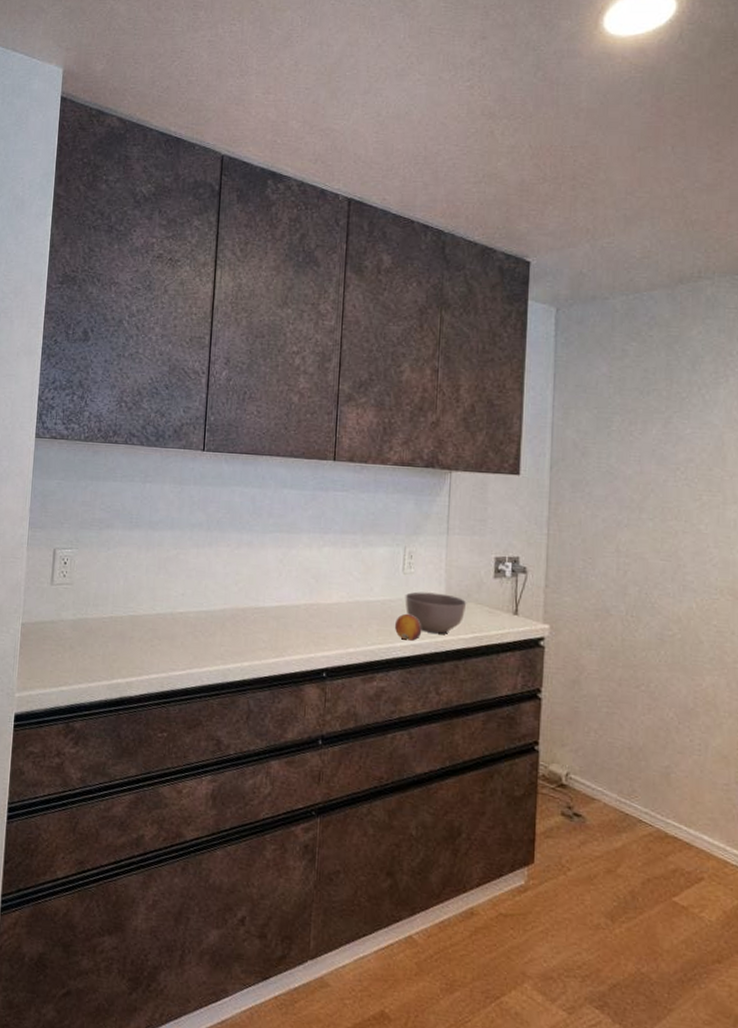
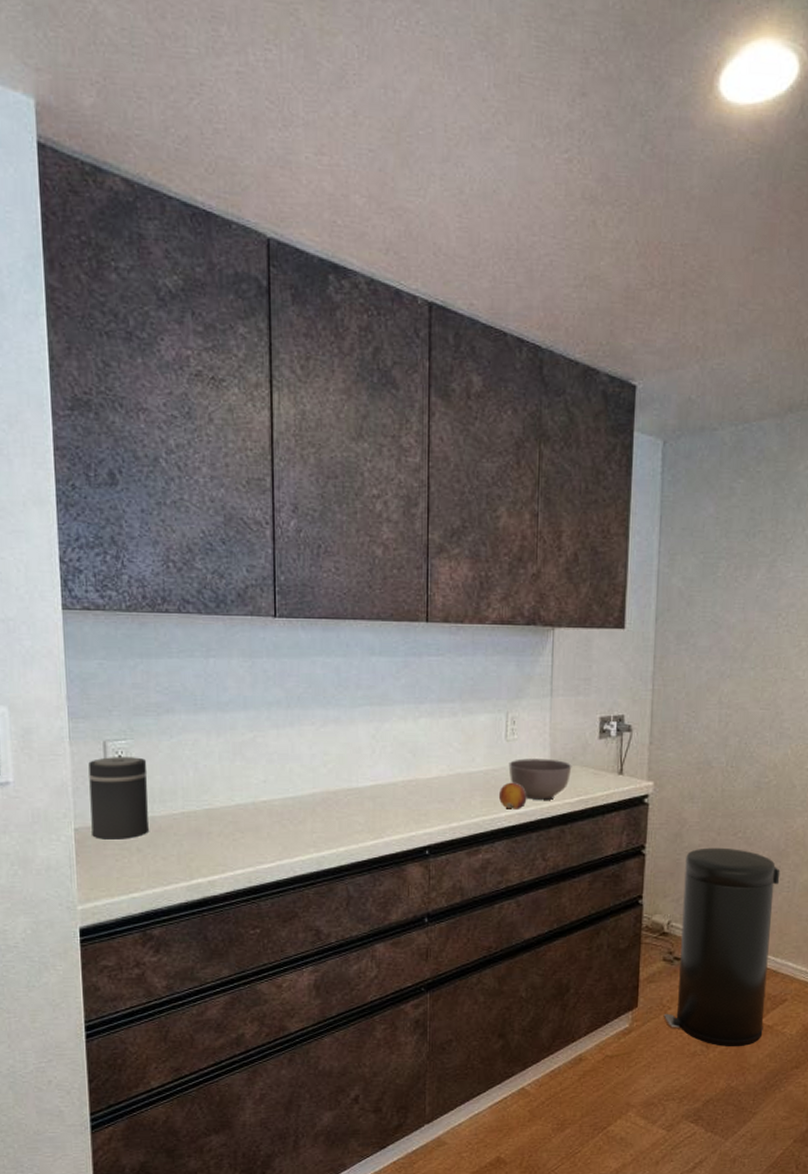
cylinder: none [35,562,87,637] -> present [88,757,148,839]
pedal bin: none [562,698,690,926] -> present [663,847,780,1046]

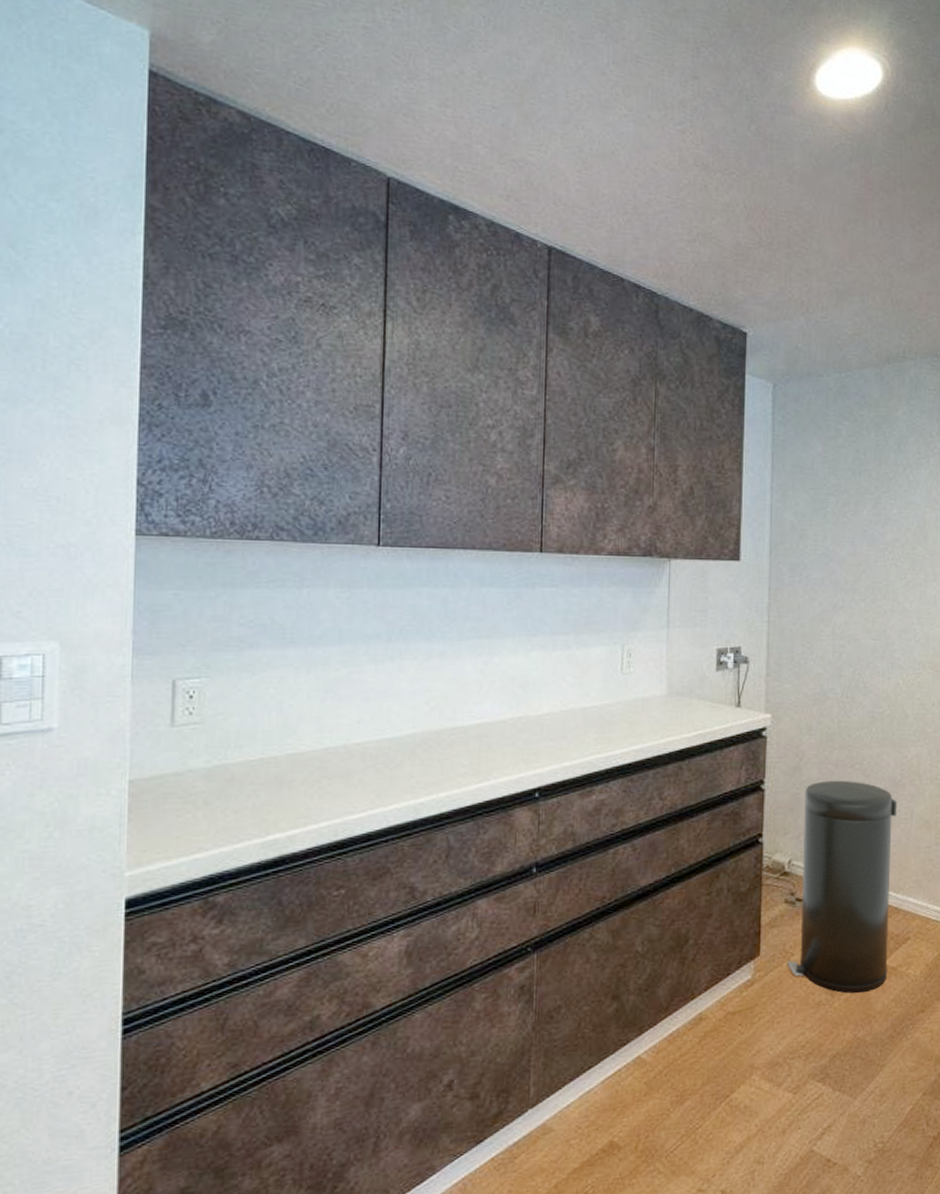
cylinder: present [88,757,148,839] -> none [150,697,223,792]
fruit: present [499,782,527,811] -> none [614,717,643,747]
bowl: present [508,758,572,800] -> none [624,692,690,735]

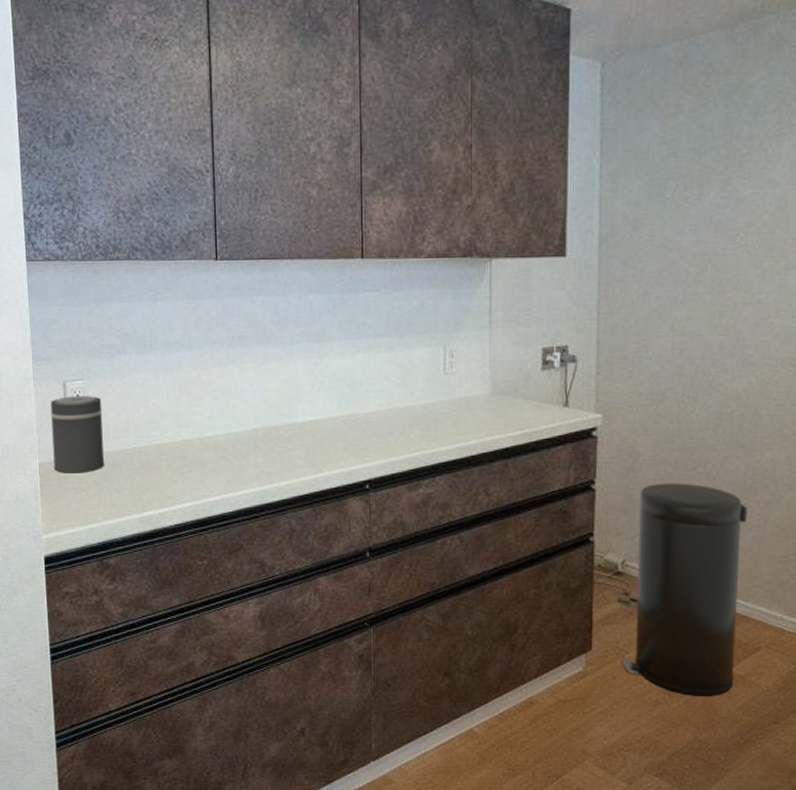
cylinder: none [150,697,223,792] -> present [50,396,104,473]

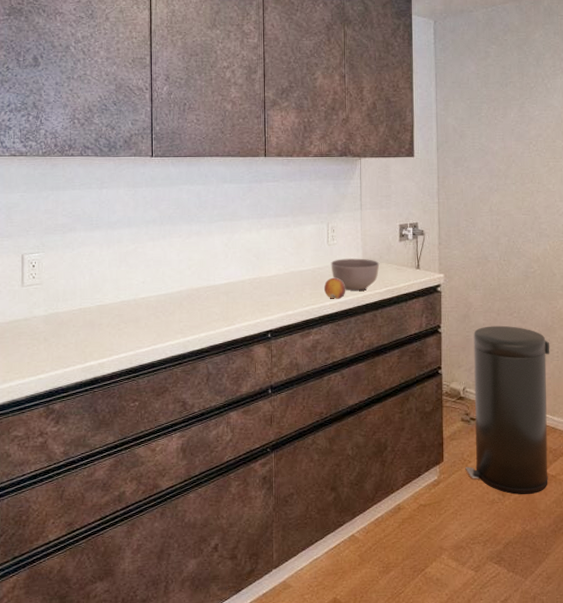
cylinder: present [50,396,104,473] -> none [10,266,54,332]
fruit: none [439,416,468,445] -> present [324,277,346,300]
bowl: none [448,391,514,433] -> present [330,258,380,291]

